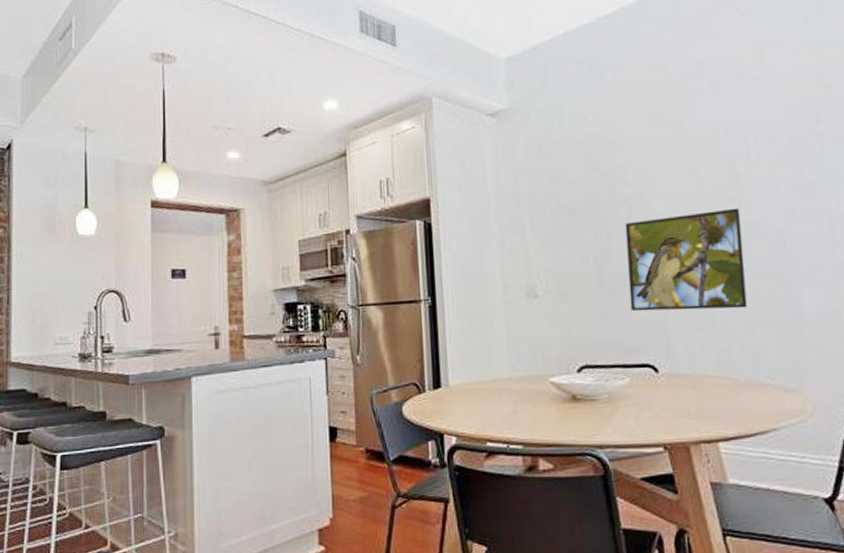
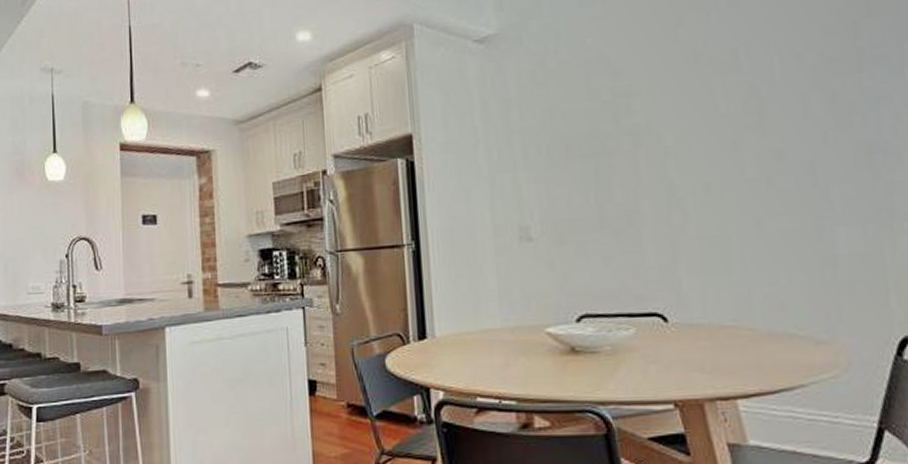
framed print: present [624,208,748,312] -> none [629,137,771,255]

